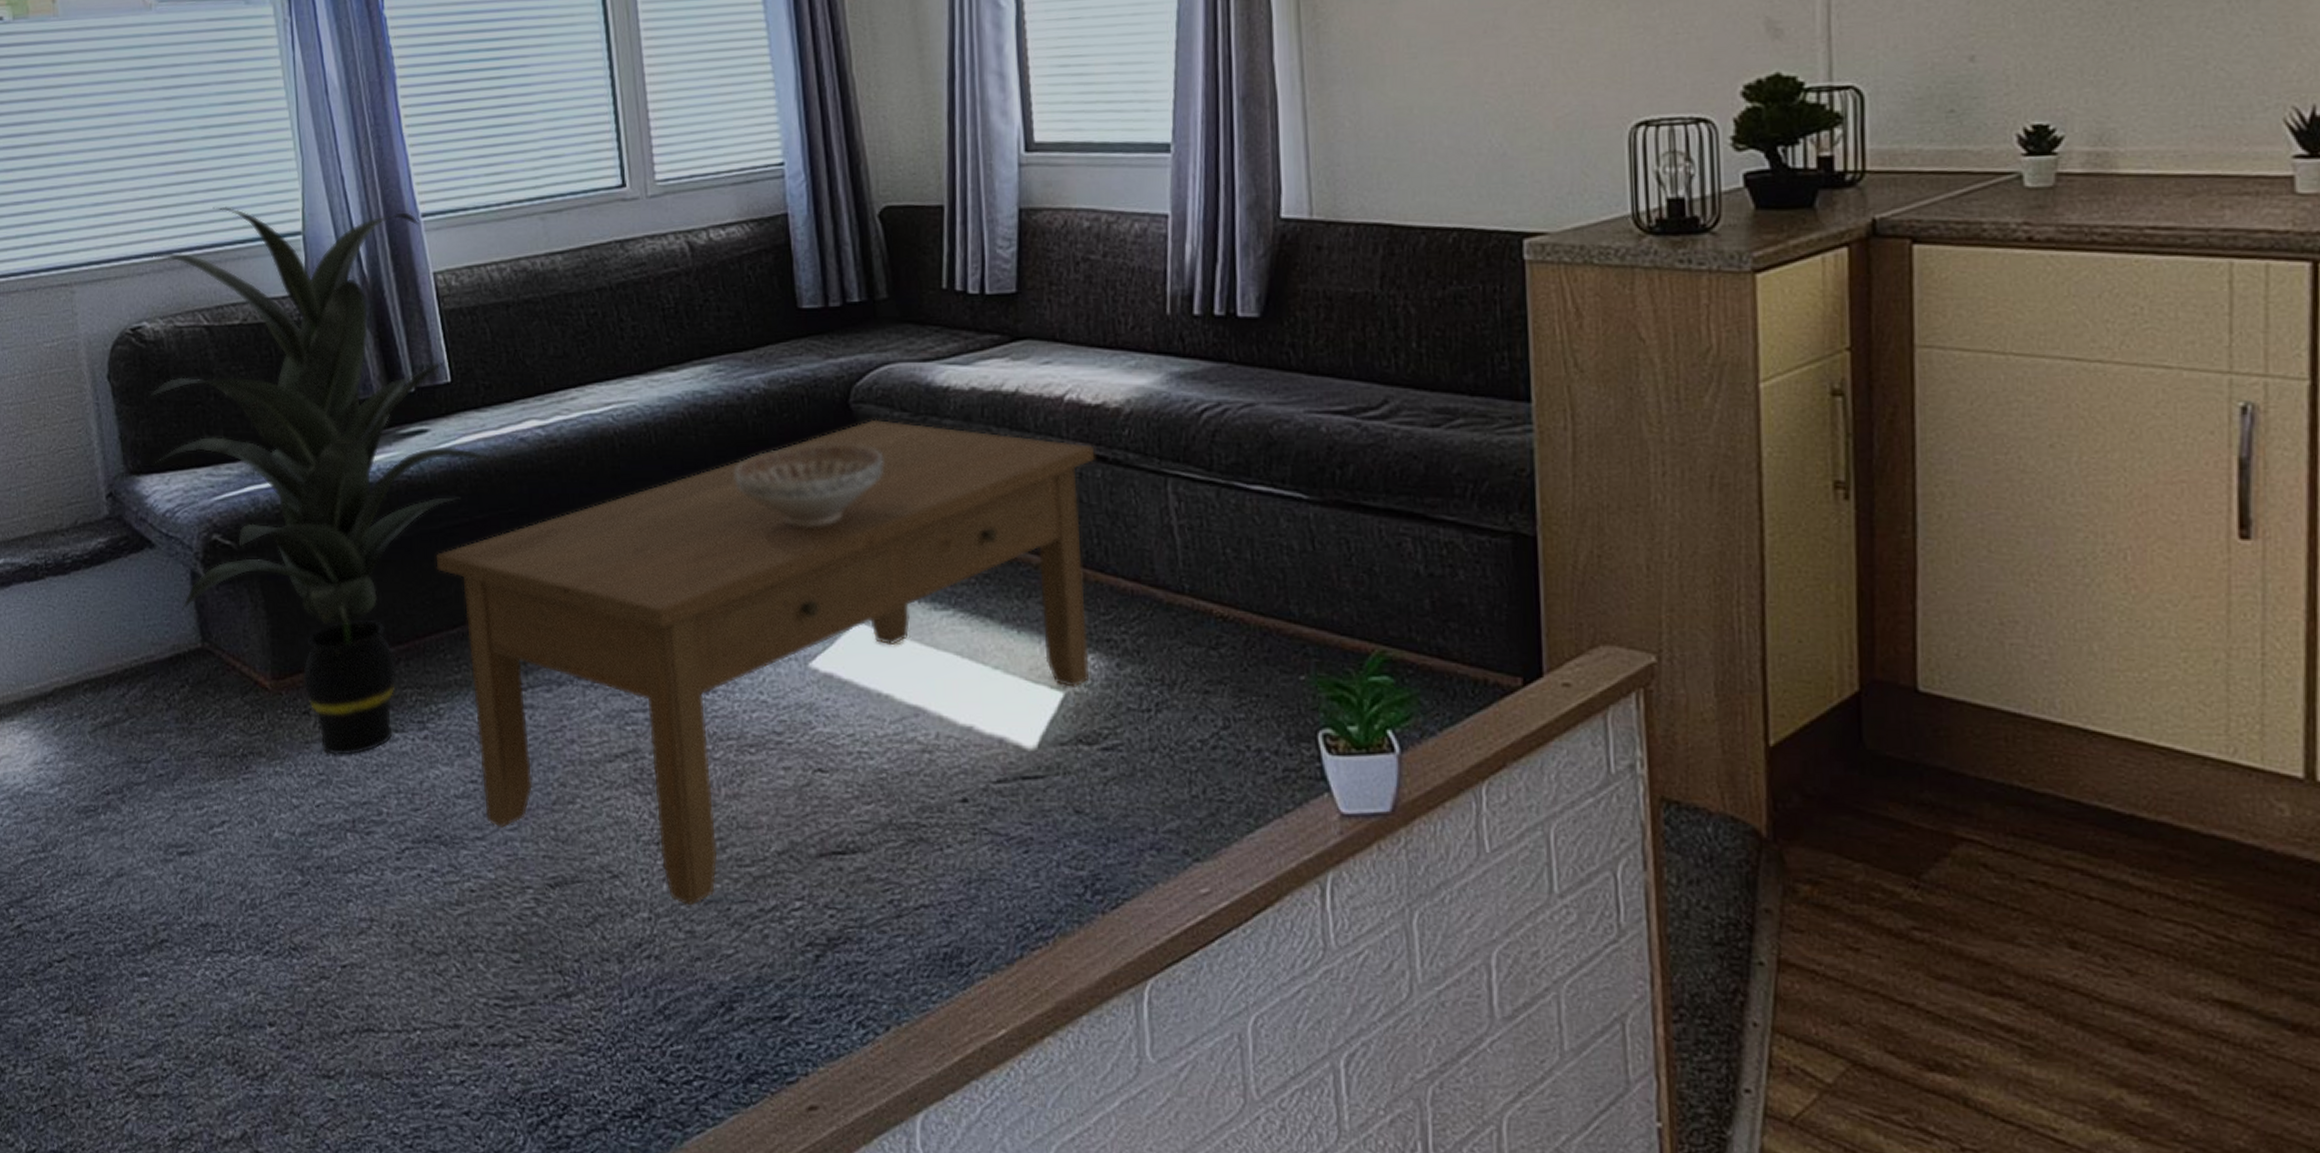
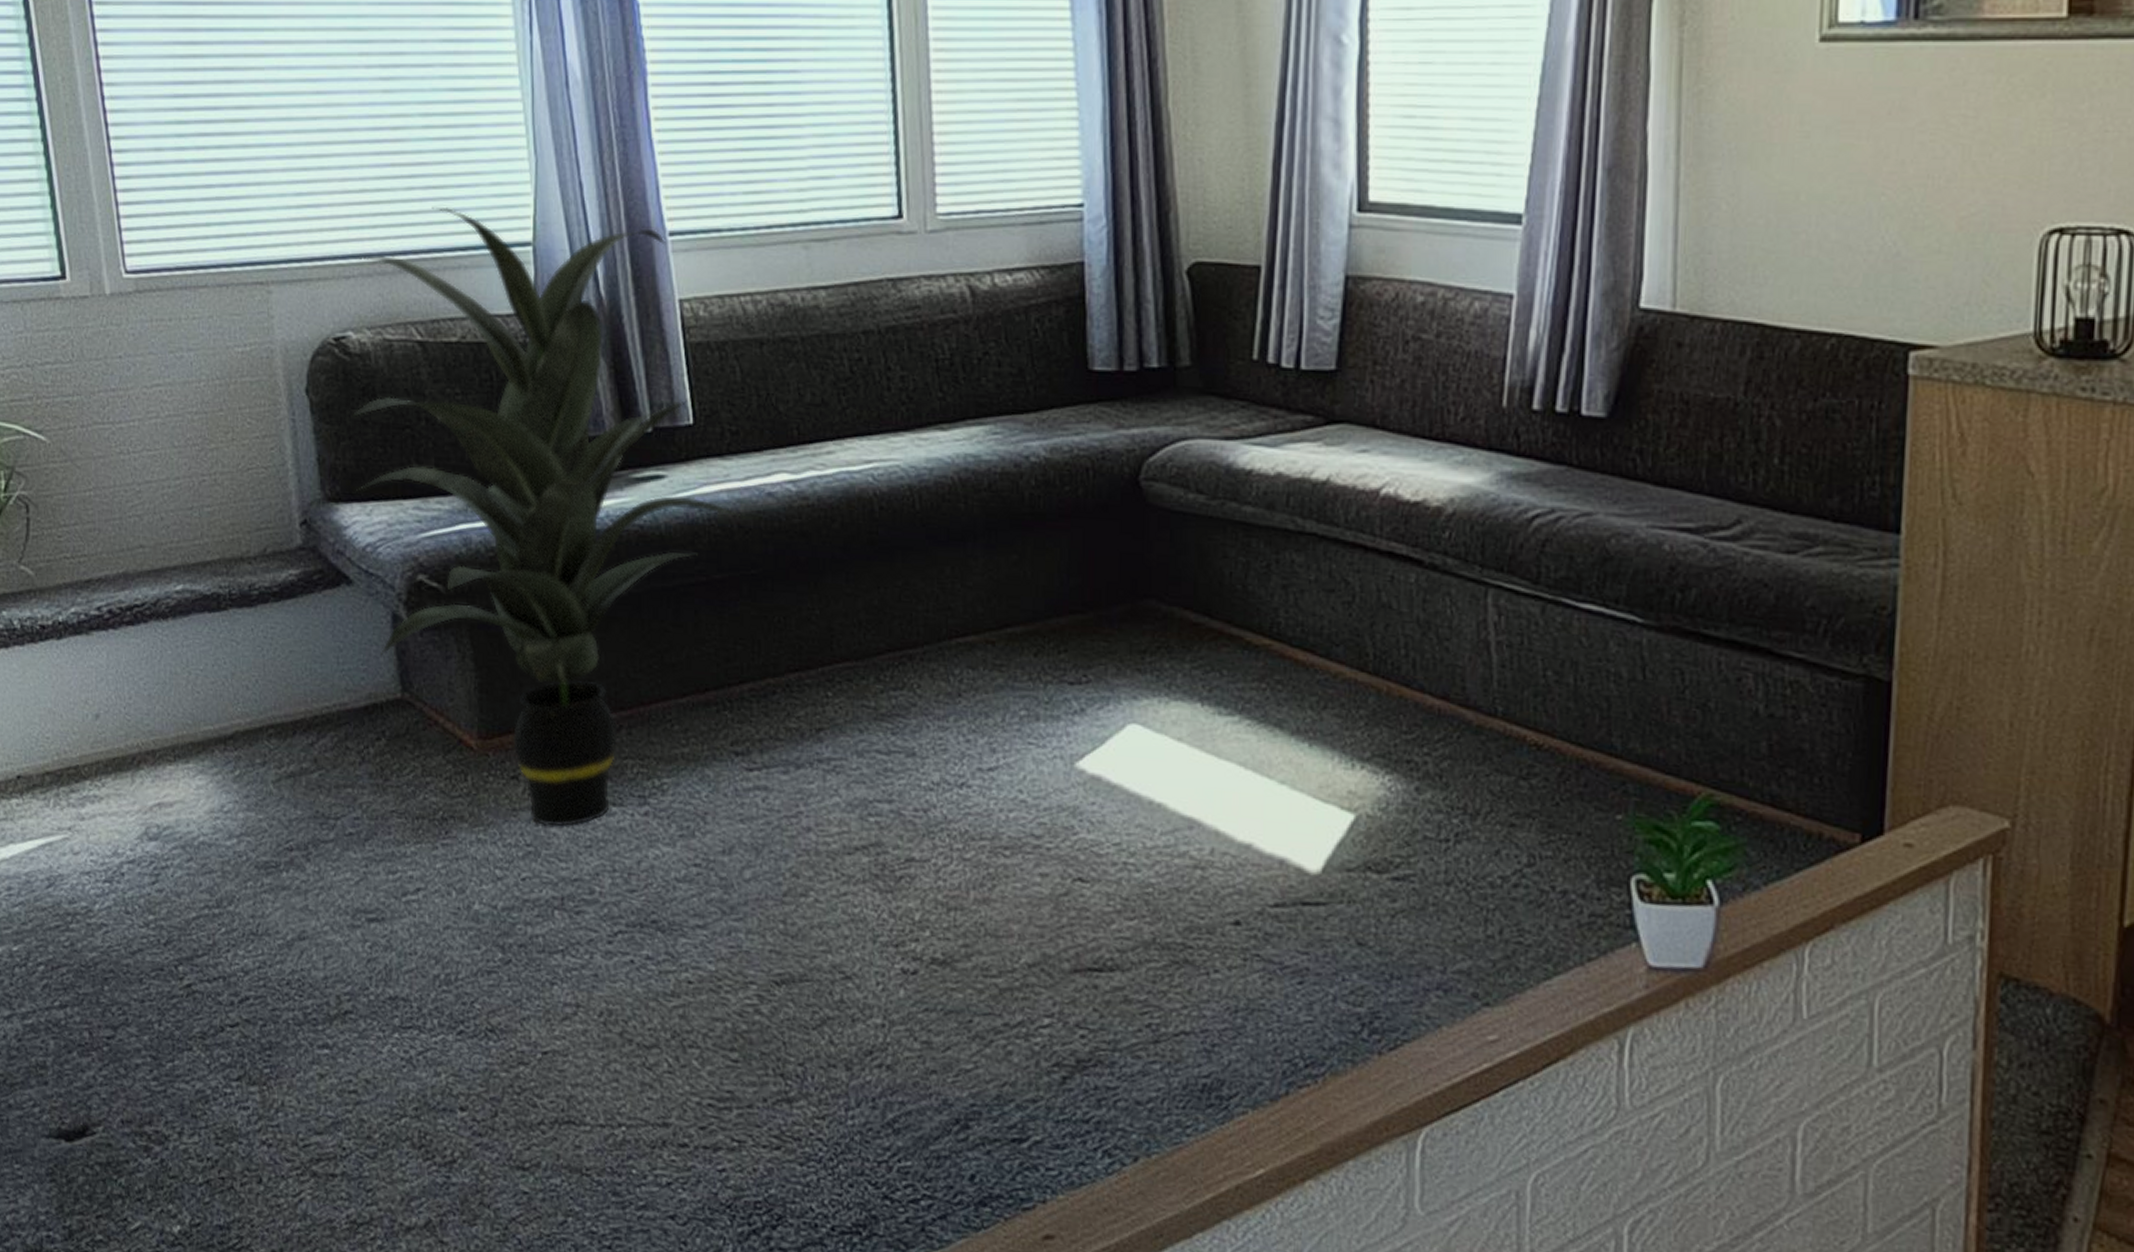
coffee table: present [435,419,1095,906] -> none [667,499,1410,1015]
decorative bowl: present [734,443,883,528] -> none [1006,522,1173,616]

